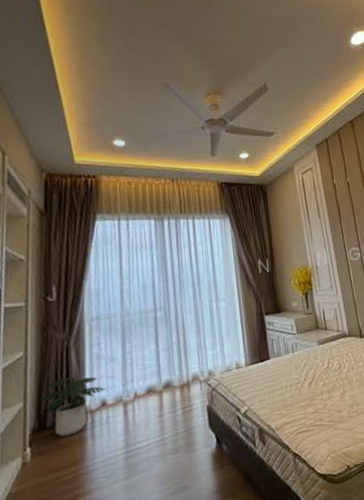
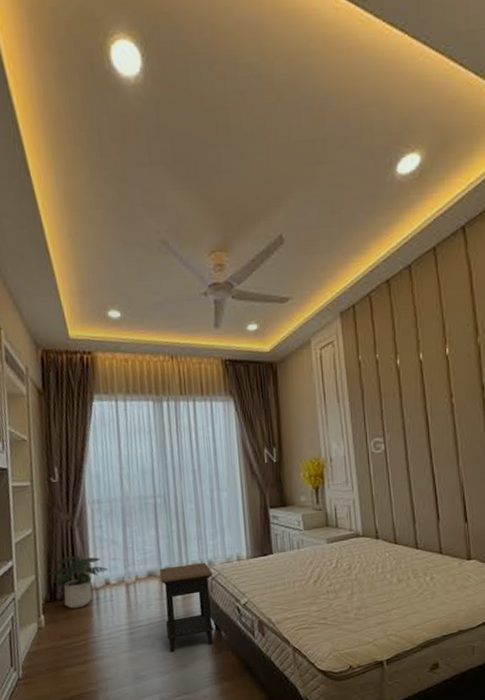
side table: none [159,373,216,474] -> present [160,562,215,652]

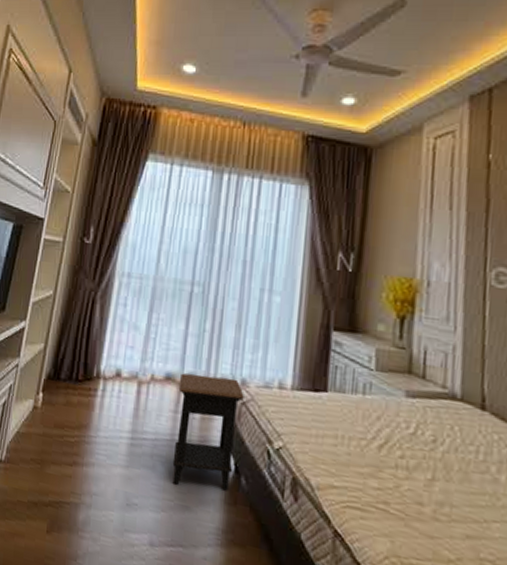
potted plant: present [48,555,108,609] -> none [58,331,123,396]

